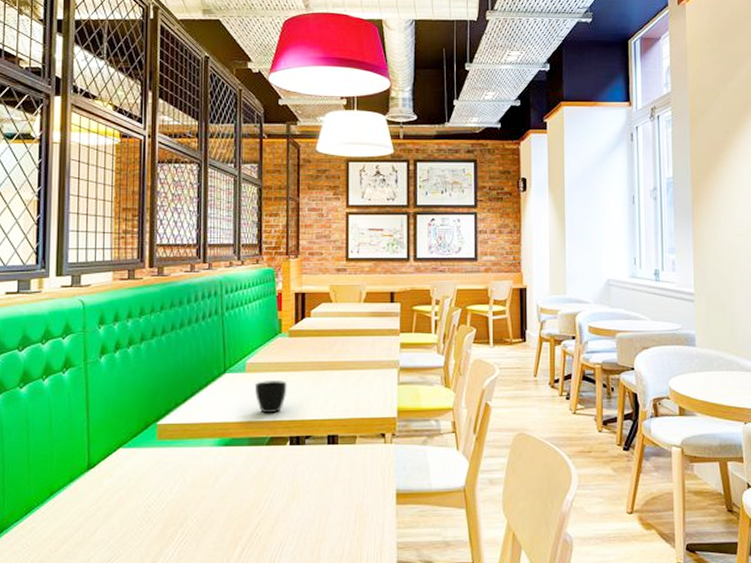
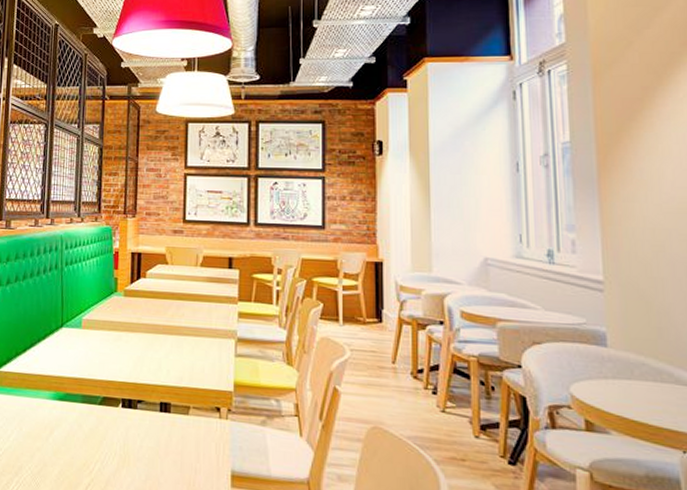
cup: present [254,379,287,414] -> none [89,338,121,373]

